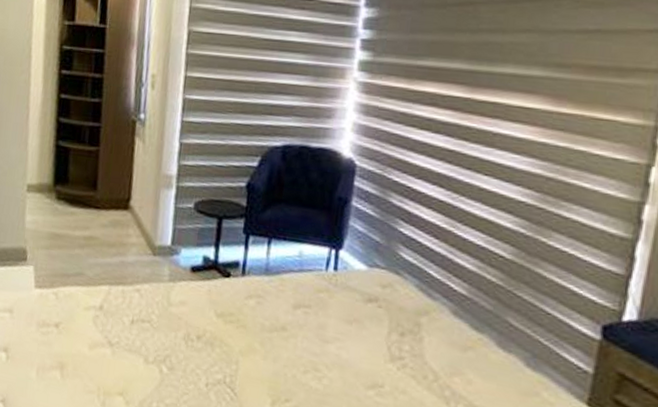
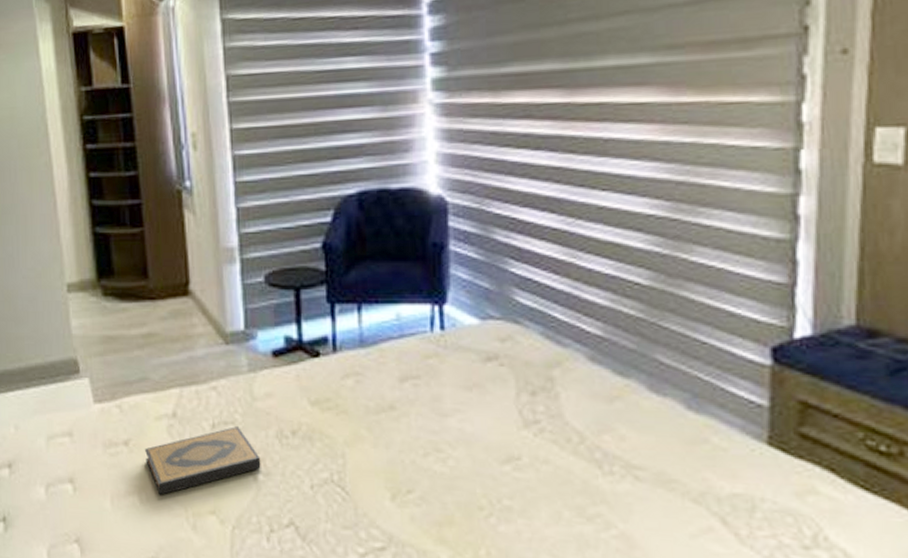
hardback book: none [71,325,168,374] -> present [145,426,261,495]

